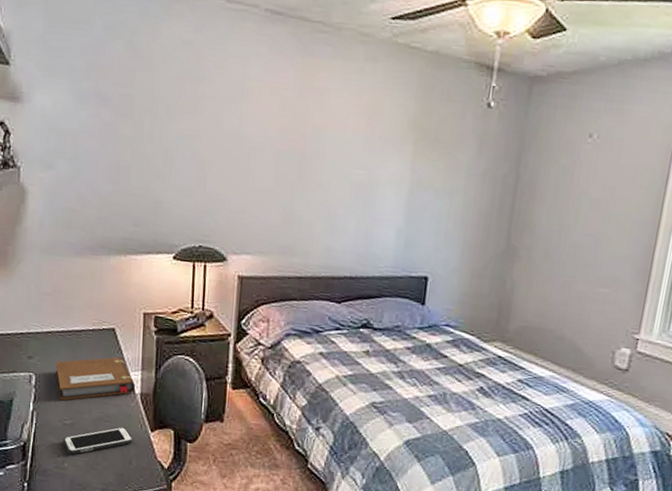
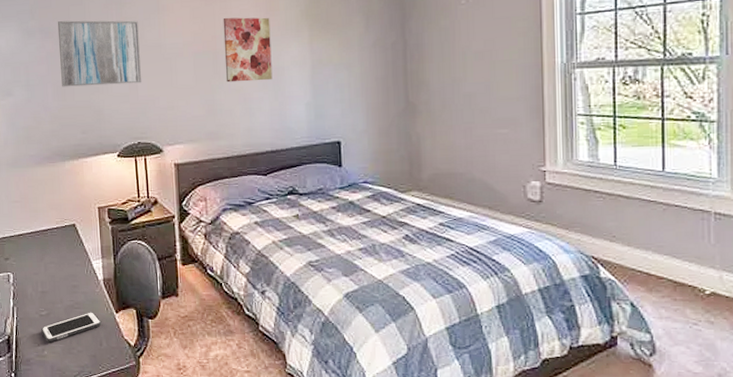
notebook: present [55,357,136,401] -> none [28,249,99,294]
wall art: none [116,87,216,177] -> present [57,20,142,87]
wall art: none [310,114,371,197] -> present [223,17,273,83]

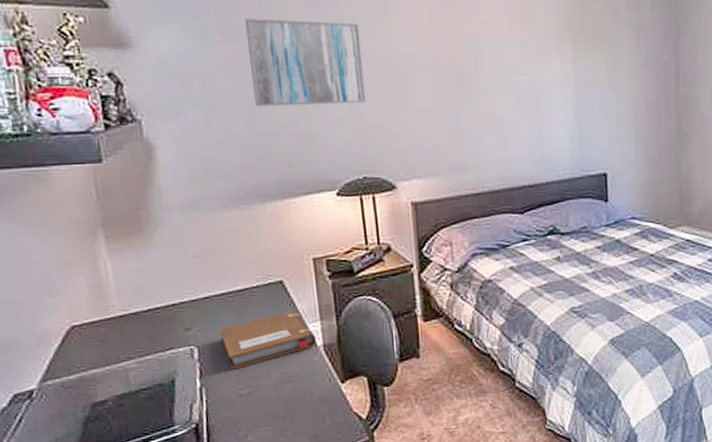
notebook: none [28,249,99,294] -> present [219,310,317,370]
cell phone: present [41,312,102,342] -> none [241,384,323,426]
wall art: present [223,17,273,83] -> none [469,24,530,104]

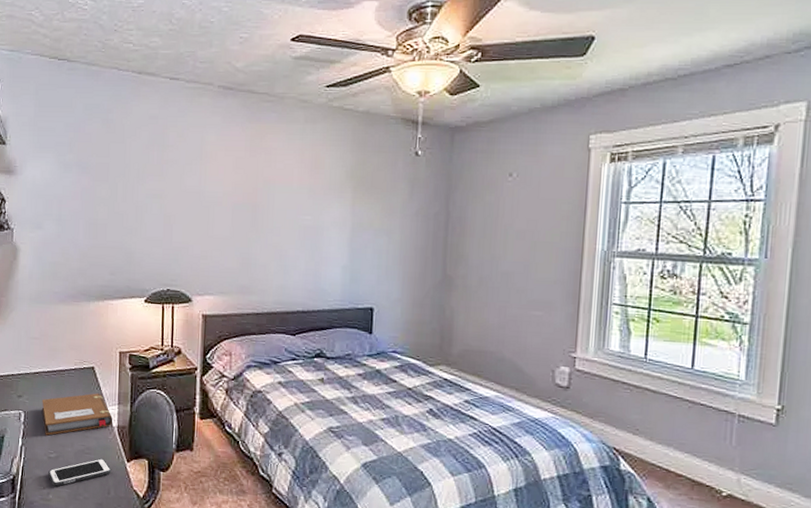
cell phone: none [241,384,323,426] -> present [48,458,111,487]
wall art: present [244,19,367,107] -> none [94,157,179,229]

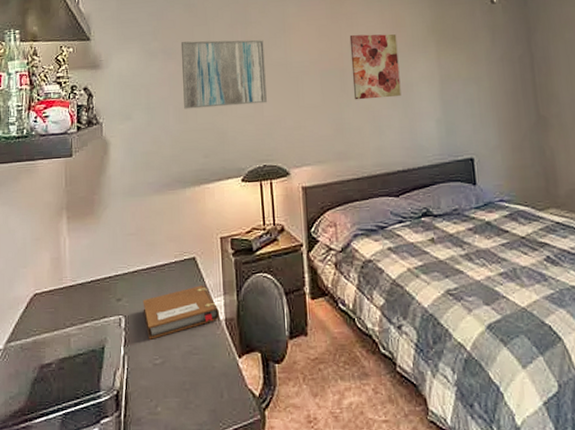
cell phone: present [48,458,111,487] -> none [154,358,223,397]
wall art: none [94,157,179,229] -> present [180,40,268,109]
wall art: none [263,170,314,239] -> present [349,34,401,100]

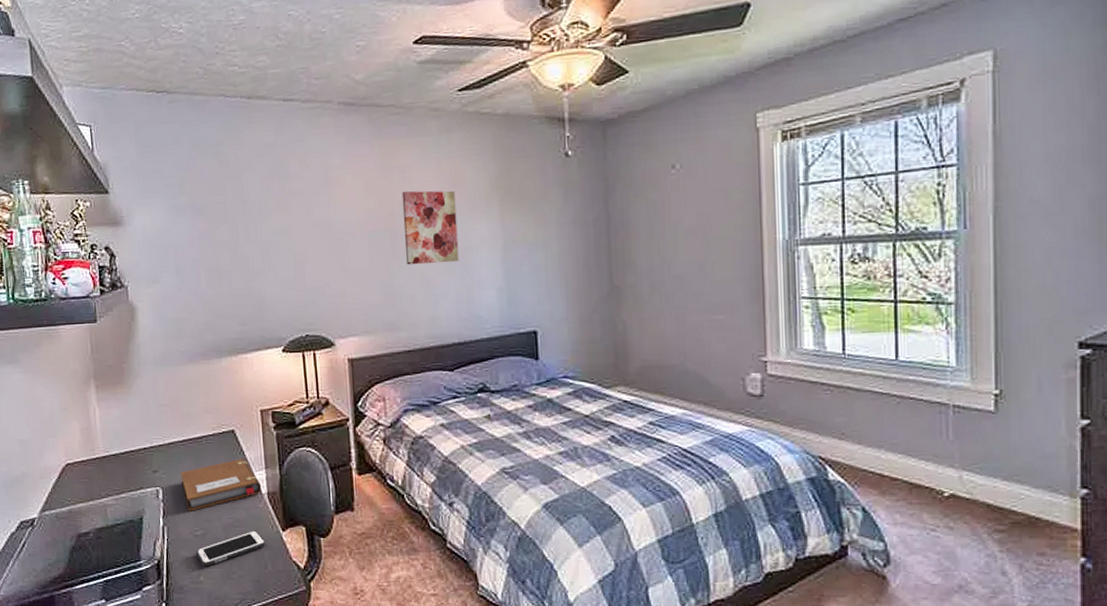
cell phone: none [154,358,223,397] -> present [196,530,266,567]
wall art: present [180,40,268,109] -> none [211,195,310,273]

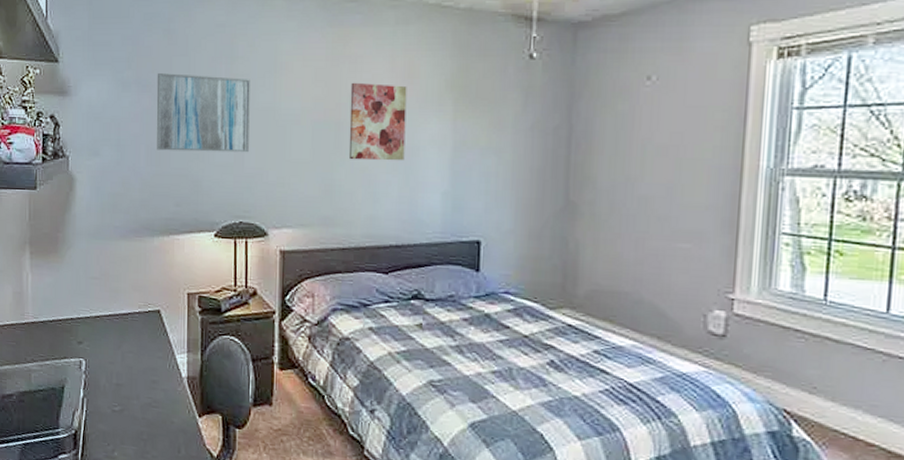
notebook: present [180,458,262,511] -> none [104,339,182,386]
cell phone: present [196,530,266,567] -> none [112,412,181,443]
wall art: none [211,195,310,273] -> present [156,73,250,153]

